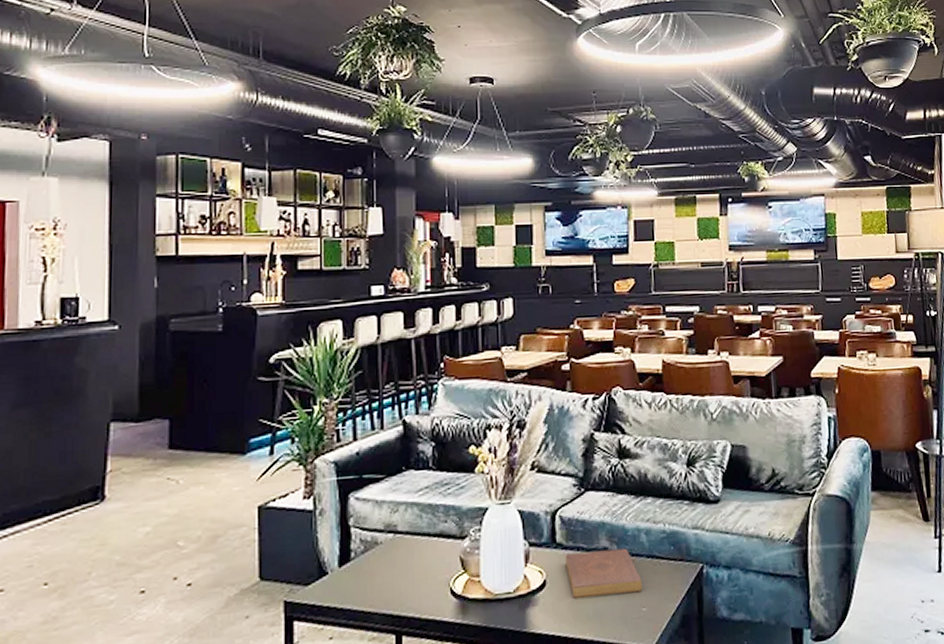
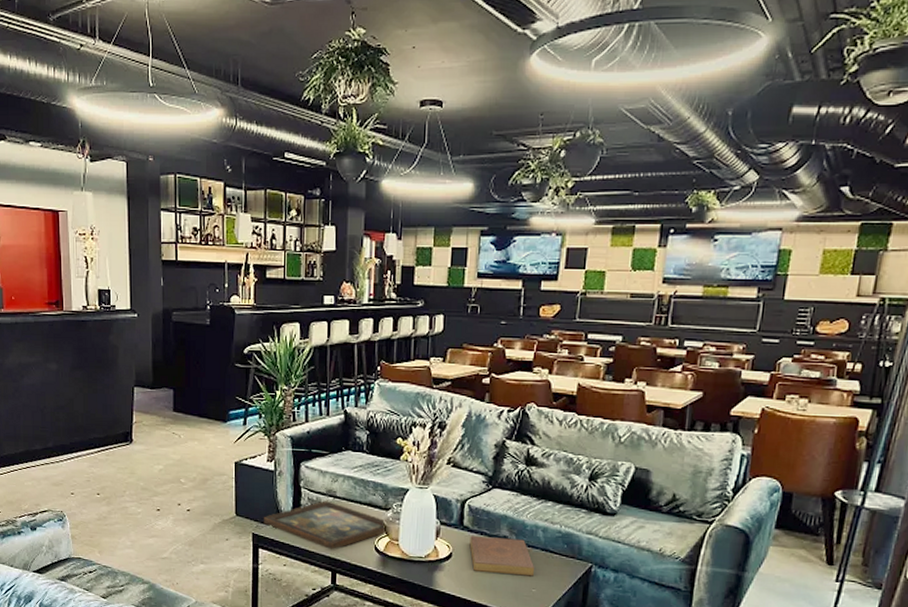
decorative tray: none [299,539,465,606] -> present [263,501,387,551]

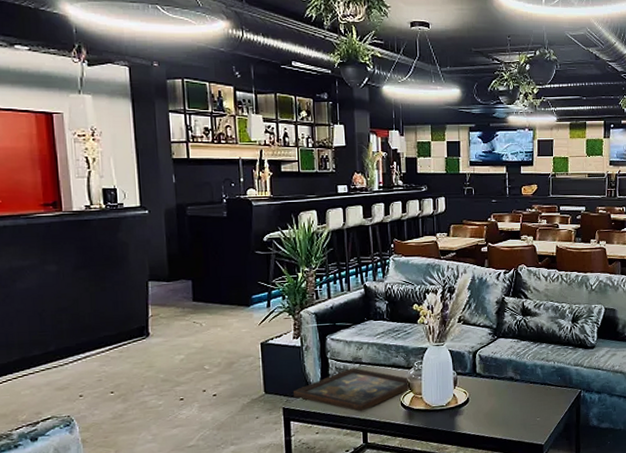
decorative book: present [469,536,534,577] -> none [483,378,537,411]

